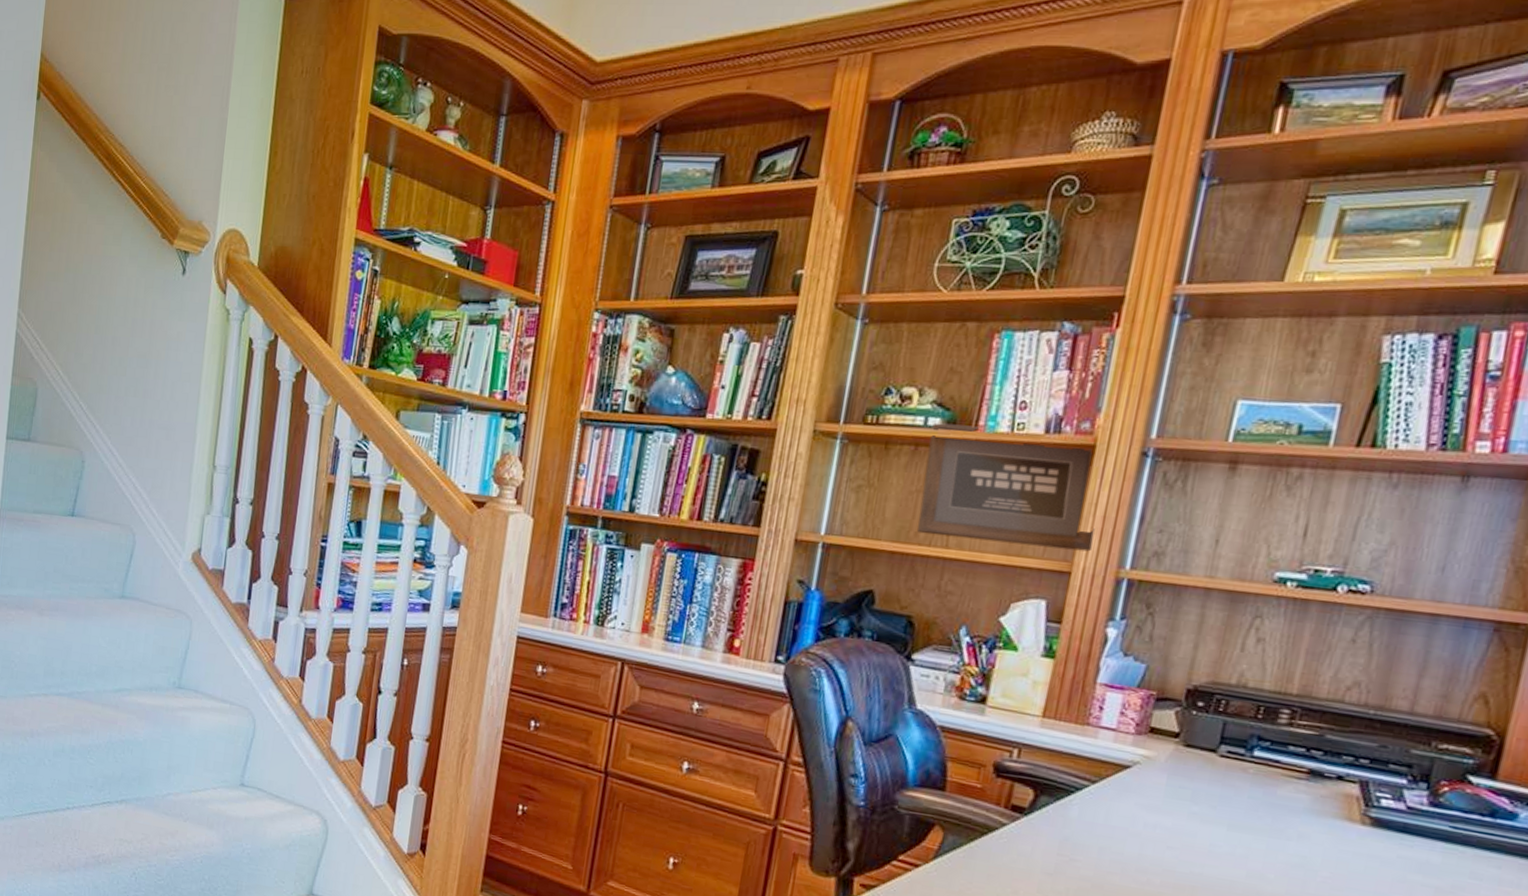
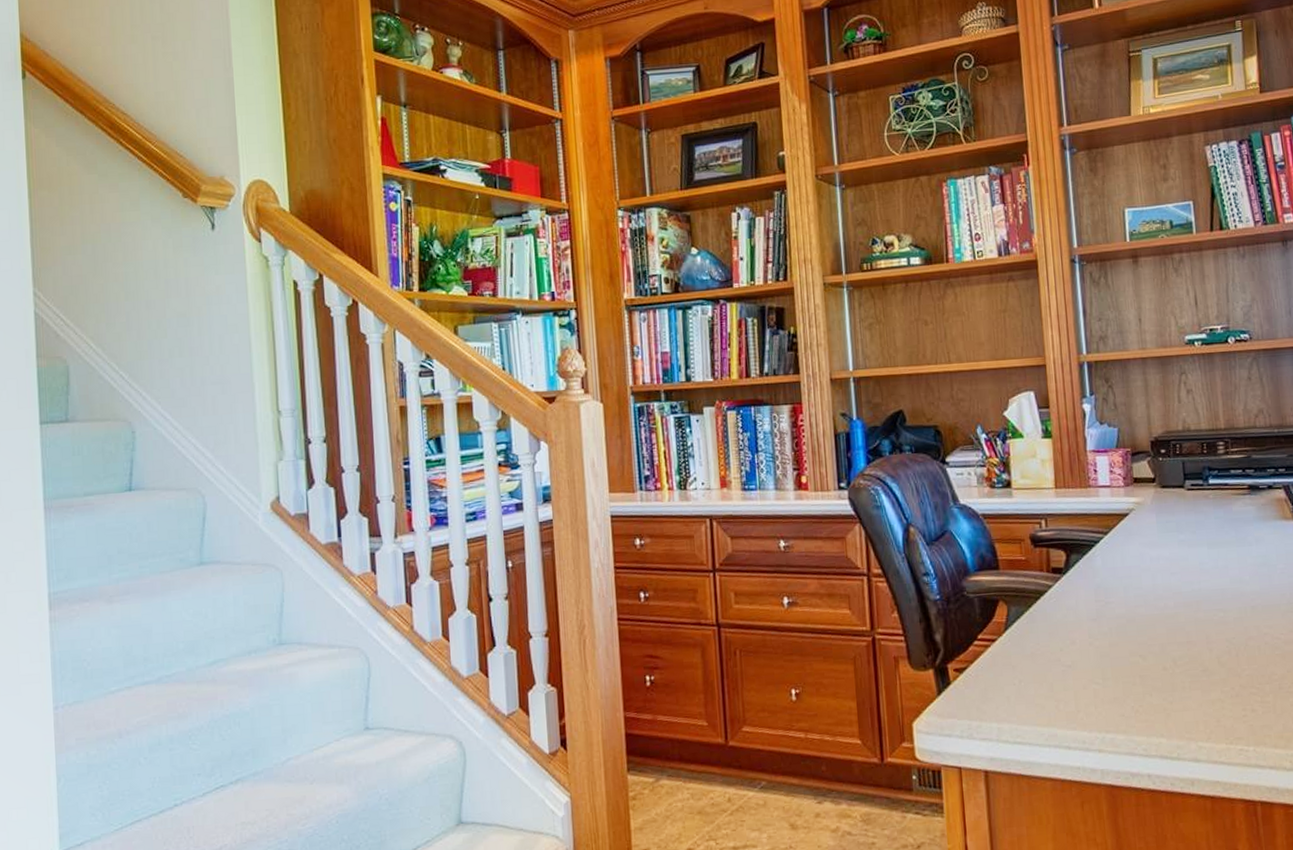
picture frame: present [917,422,1095,552] -> none [914,259,1056,355]

